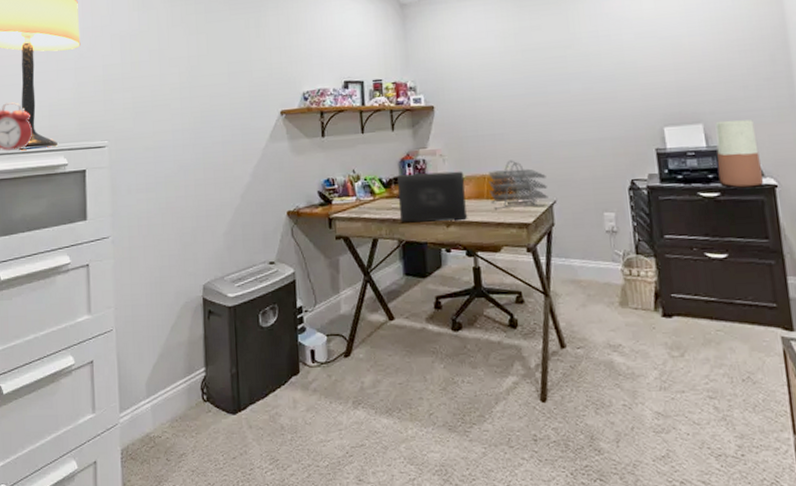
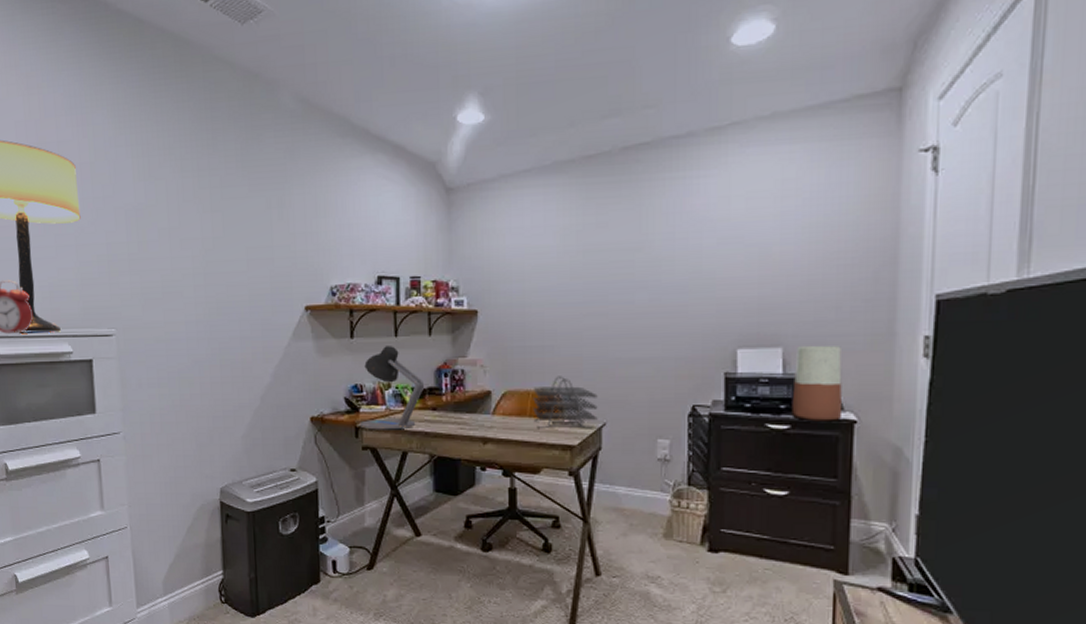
desk lamp: none [332,142,391,220] -> present [359,346,425,430]
laptop: present [397,171,467,222] -> none [432,384,507,437]

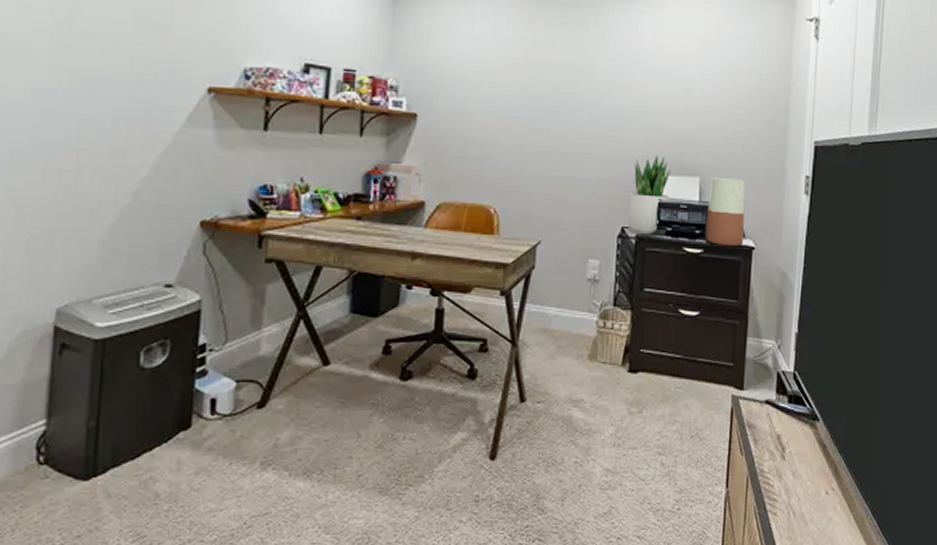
desk lamp: present [359,346,425,430] -> none [265,143,350,241]
file organizer: present [533,376,598,431] -> none [468,190,535,249]
planter: none [698,327,747,414] -> present [627,155,670,237]

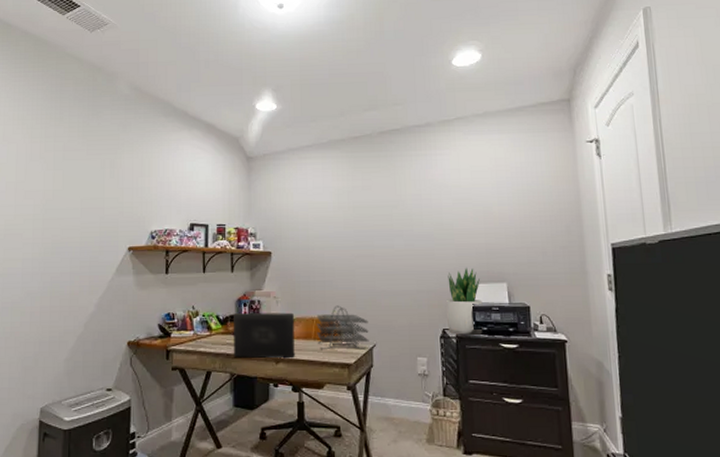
laptop: none [354,190,442,252] -> present [233,312,295,358]
file organizer: none [468,190,535,249] -> present [316,305,369,351]
vase: present [704,176,746,247] -> none [517,281,555,341]

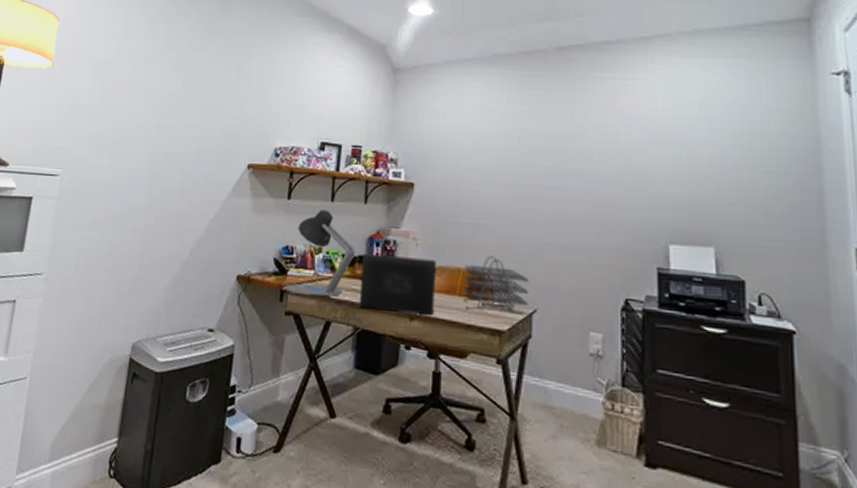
desk lamp: none [170,280,227,353] -> present [285,210,356,297]
planter: present [446,267,483,336] -> none [630,222,680,313]

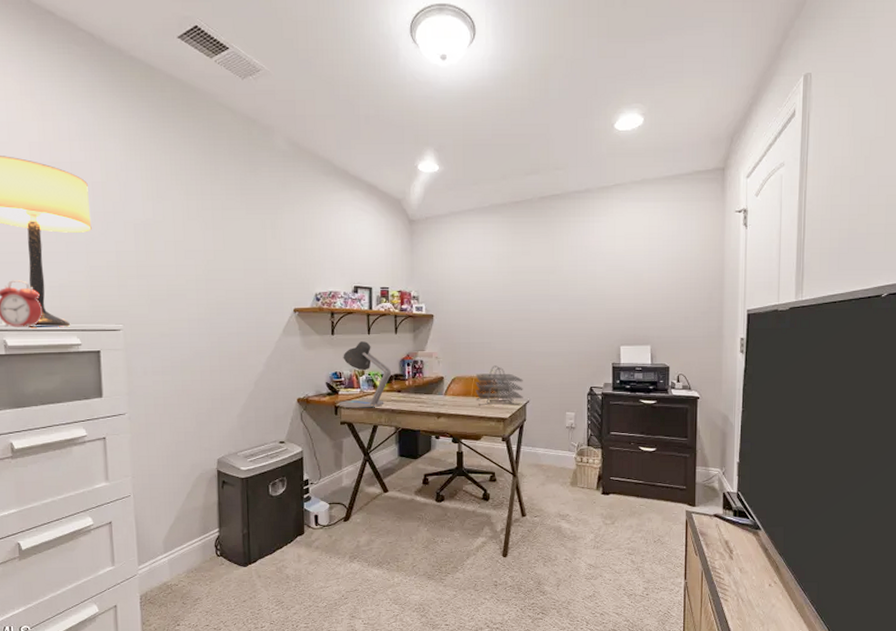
laptop: present [358,252,437,315] -> none [397,371,455,413]

